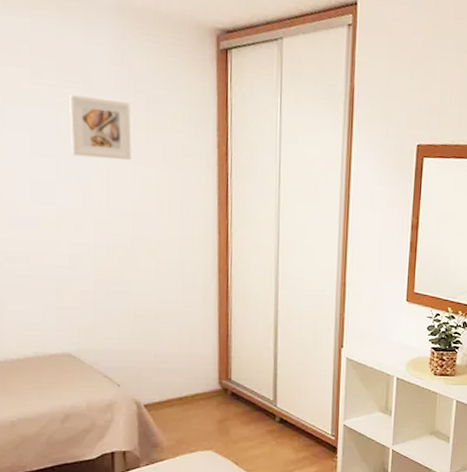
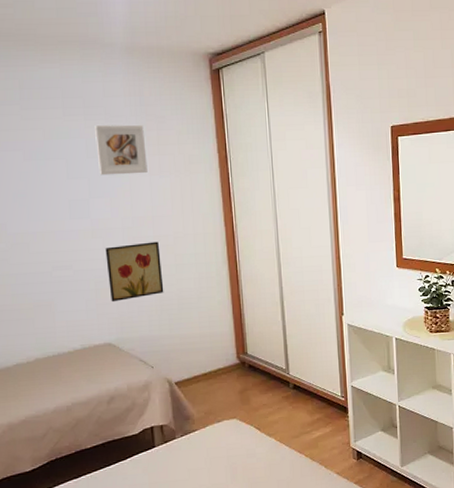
wall art: none [72,241,140,307] -> present [105,241,164,302]

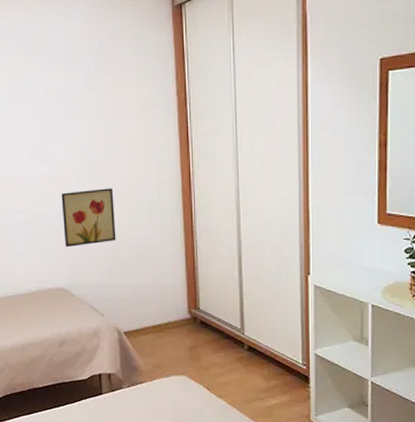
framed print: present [95,124,148,176] -> none [55,68,104,121]

